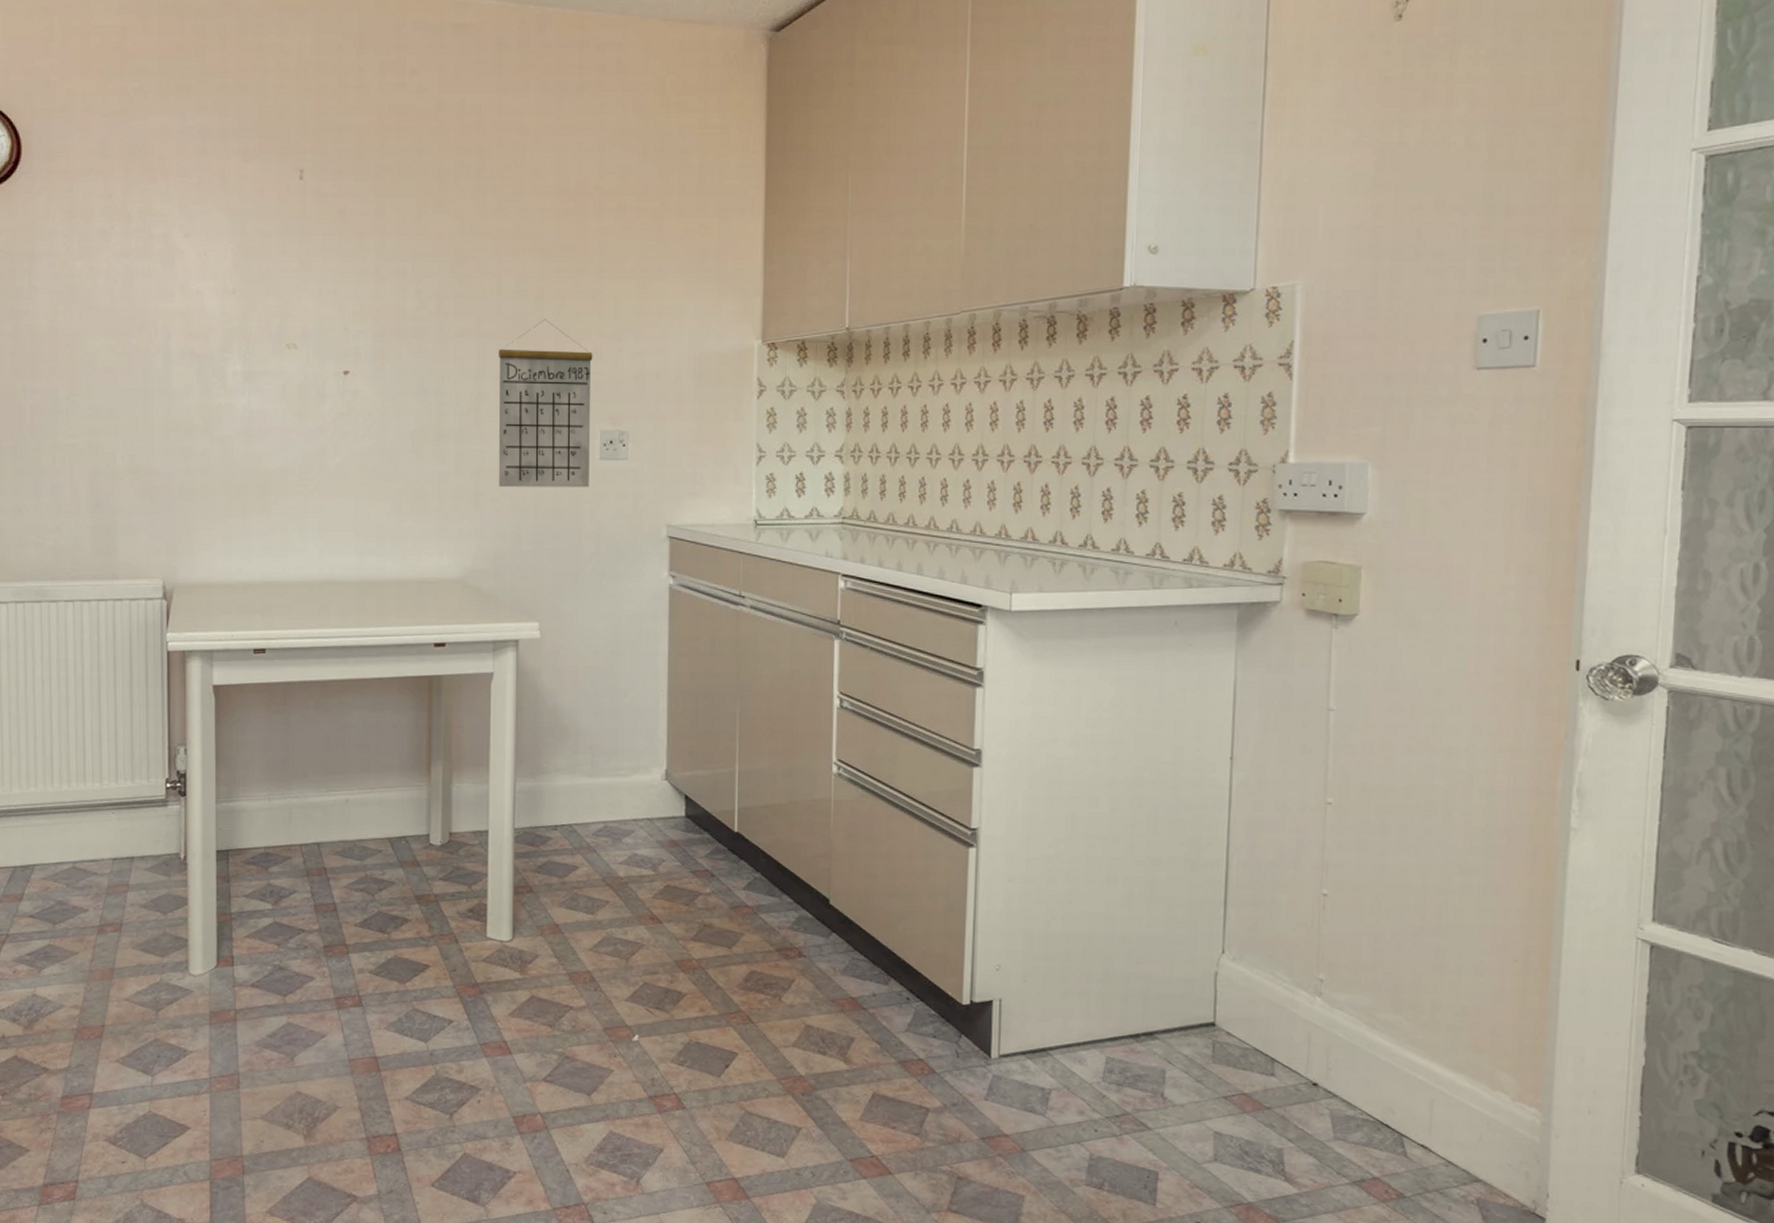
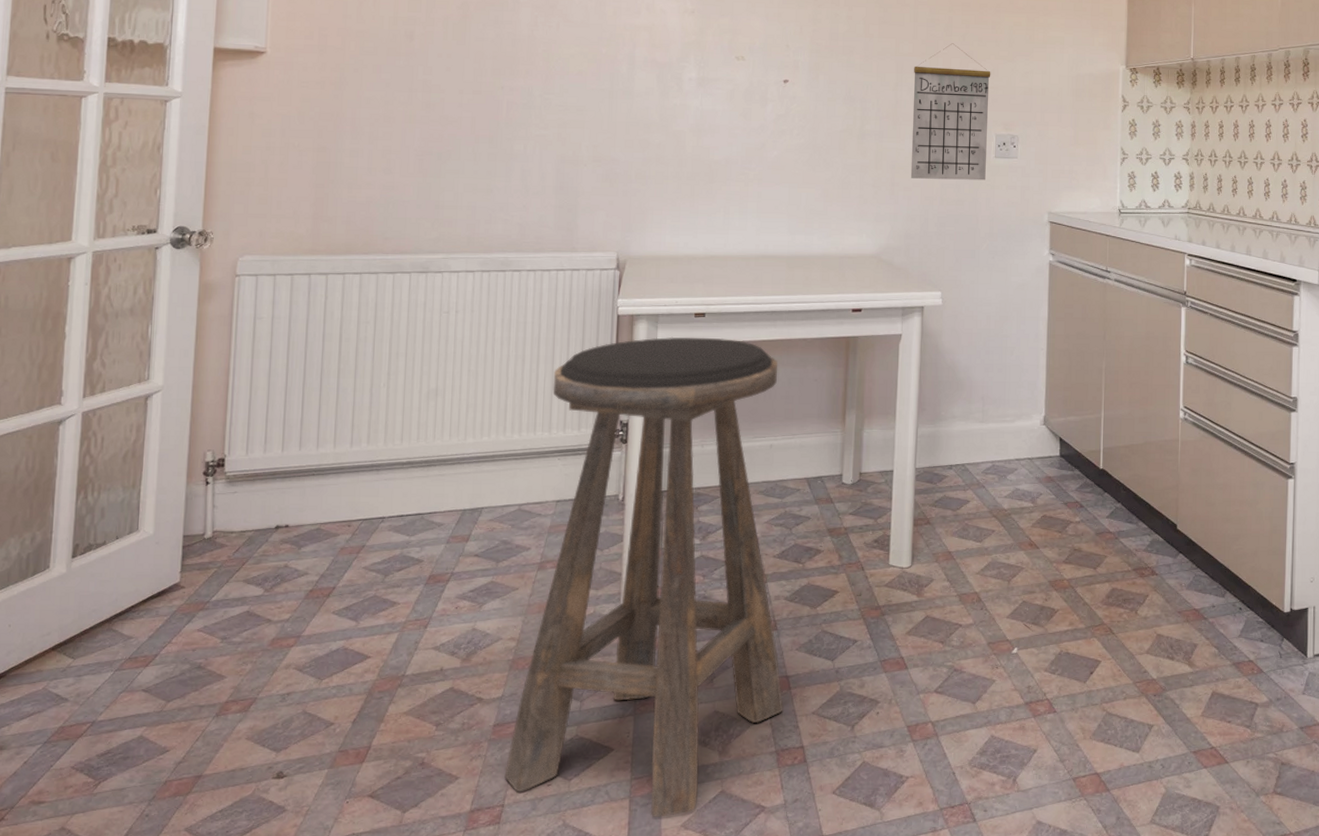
stool: none [76,676,373,1202] -> present [504,336,783,817]

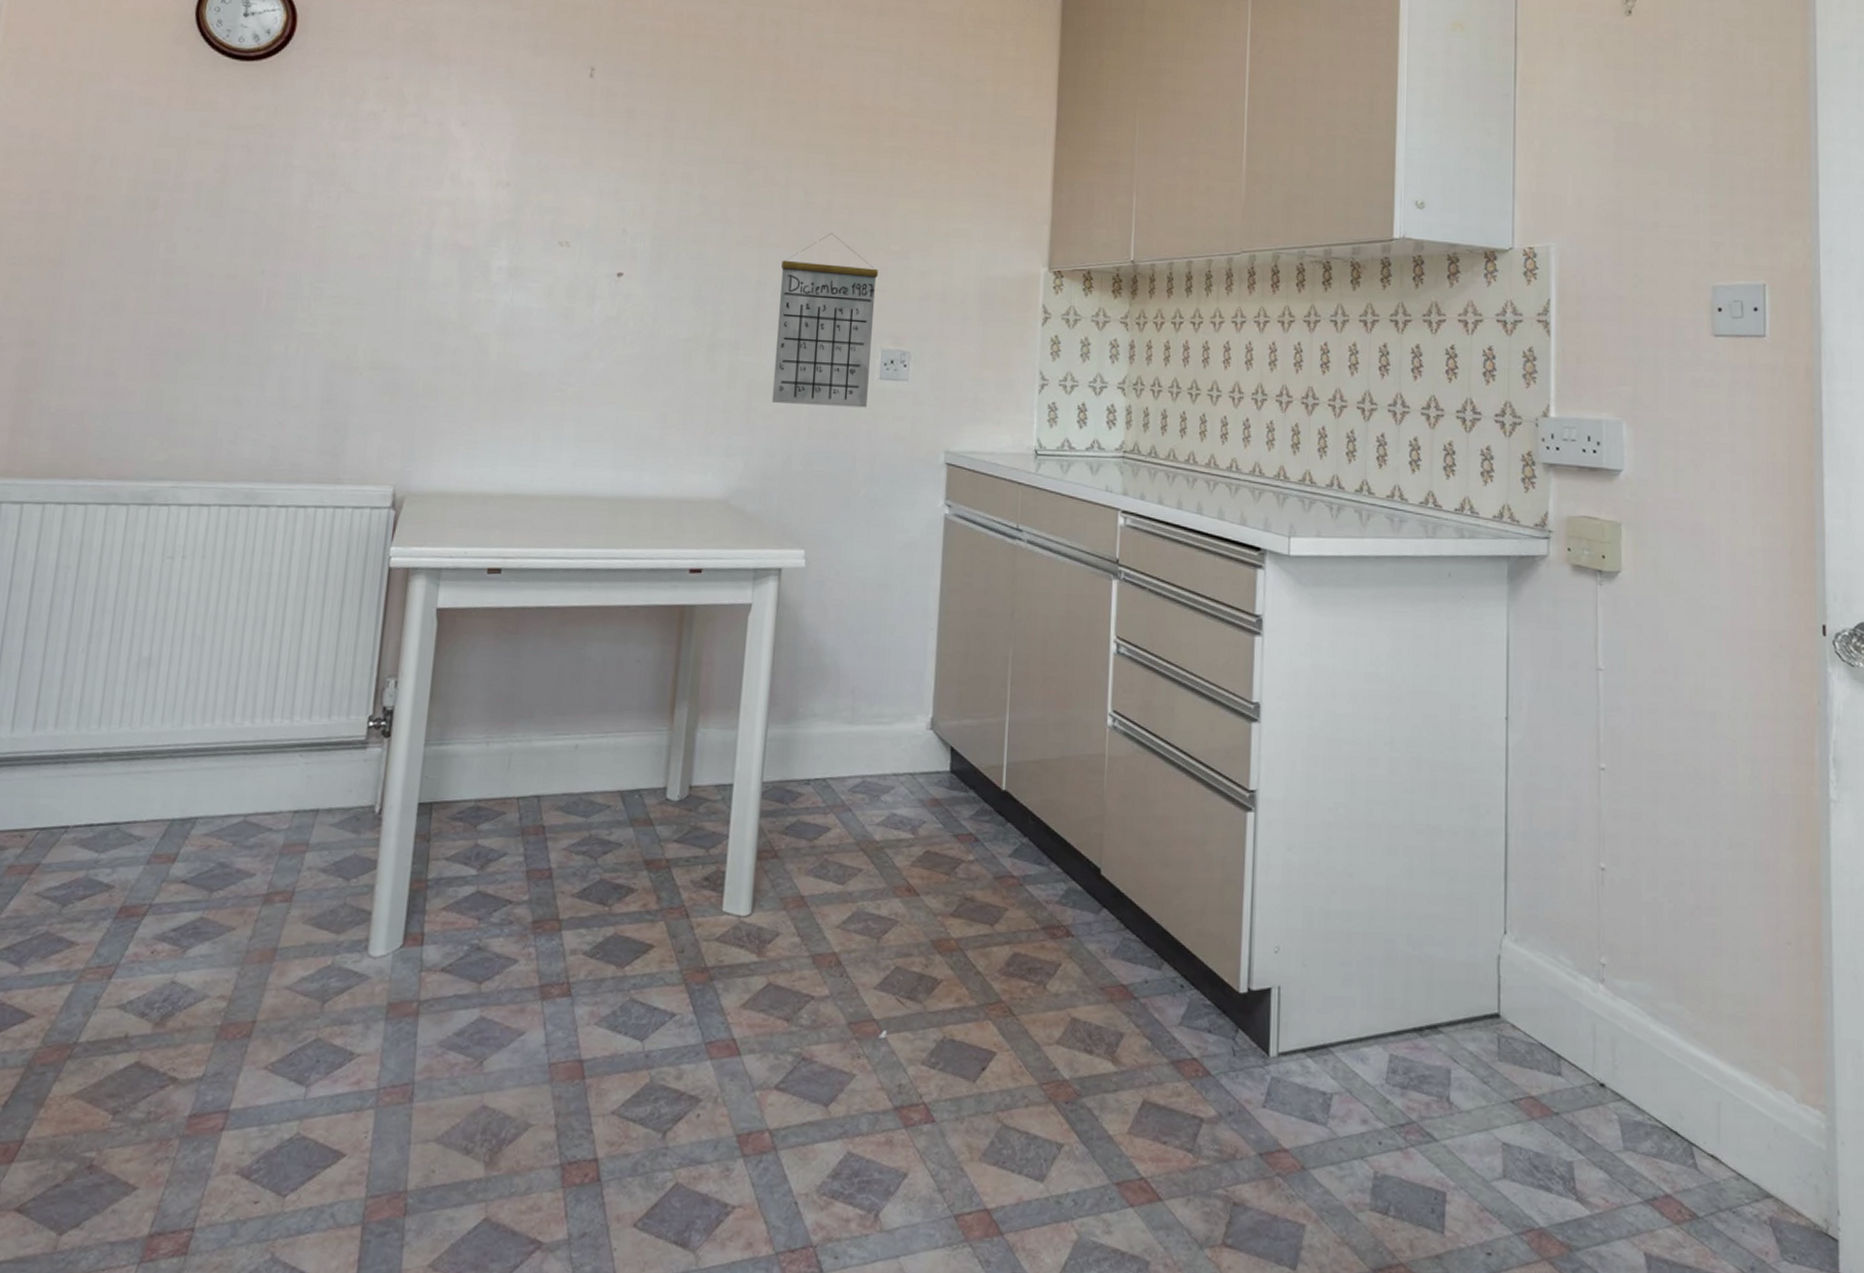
stool: present [504,336,783,817] -> none [197,598,591,1253]

